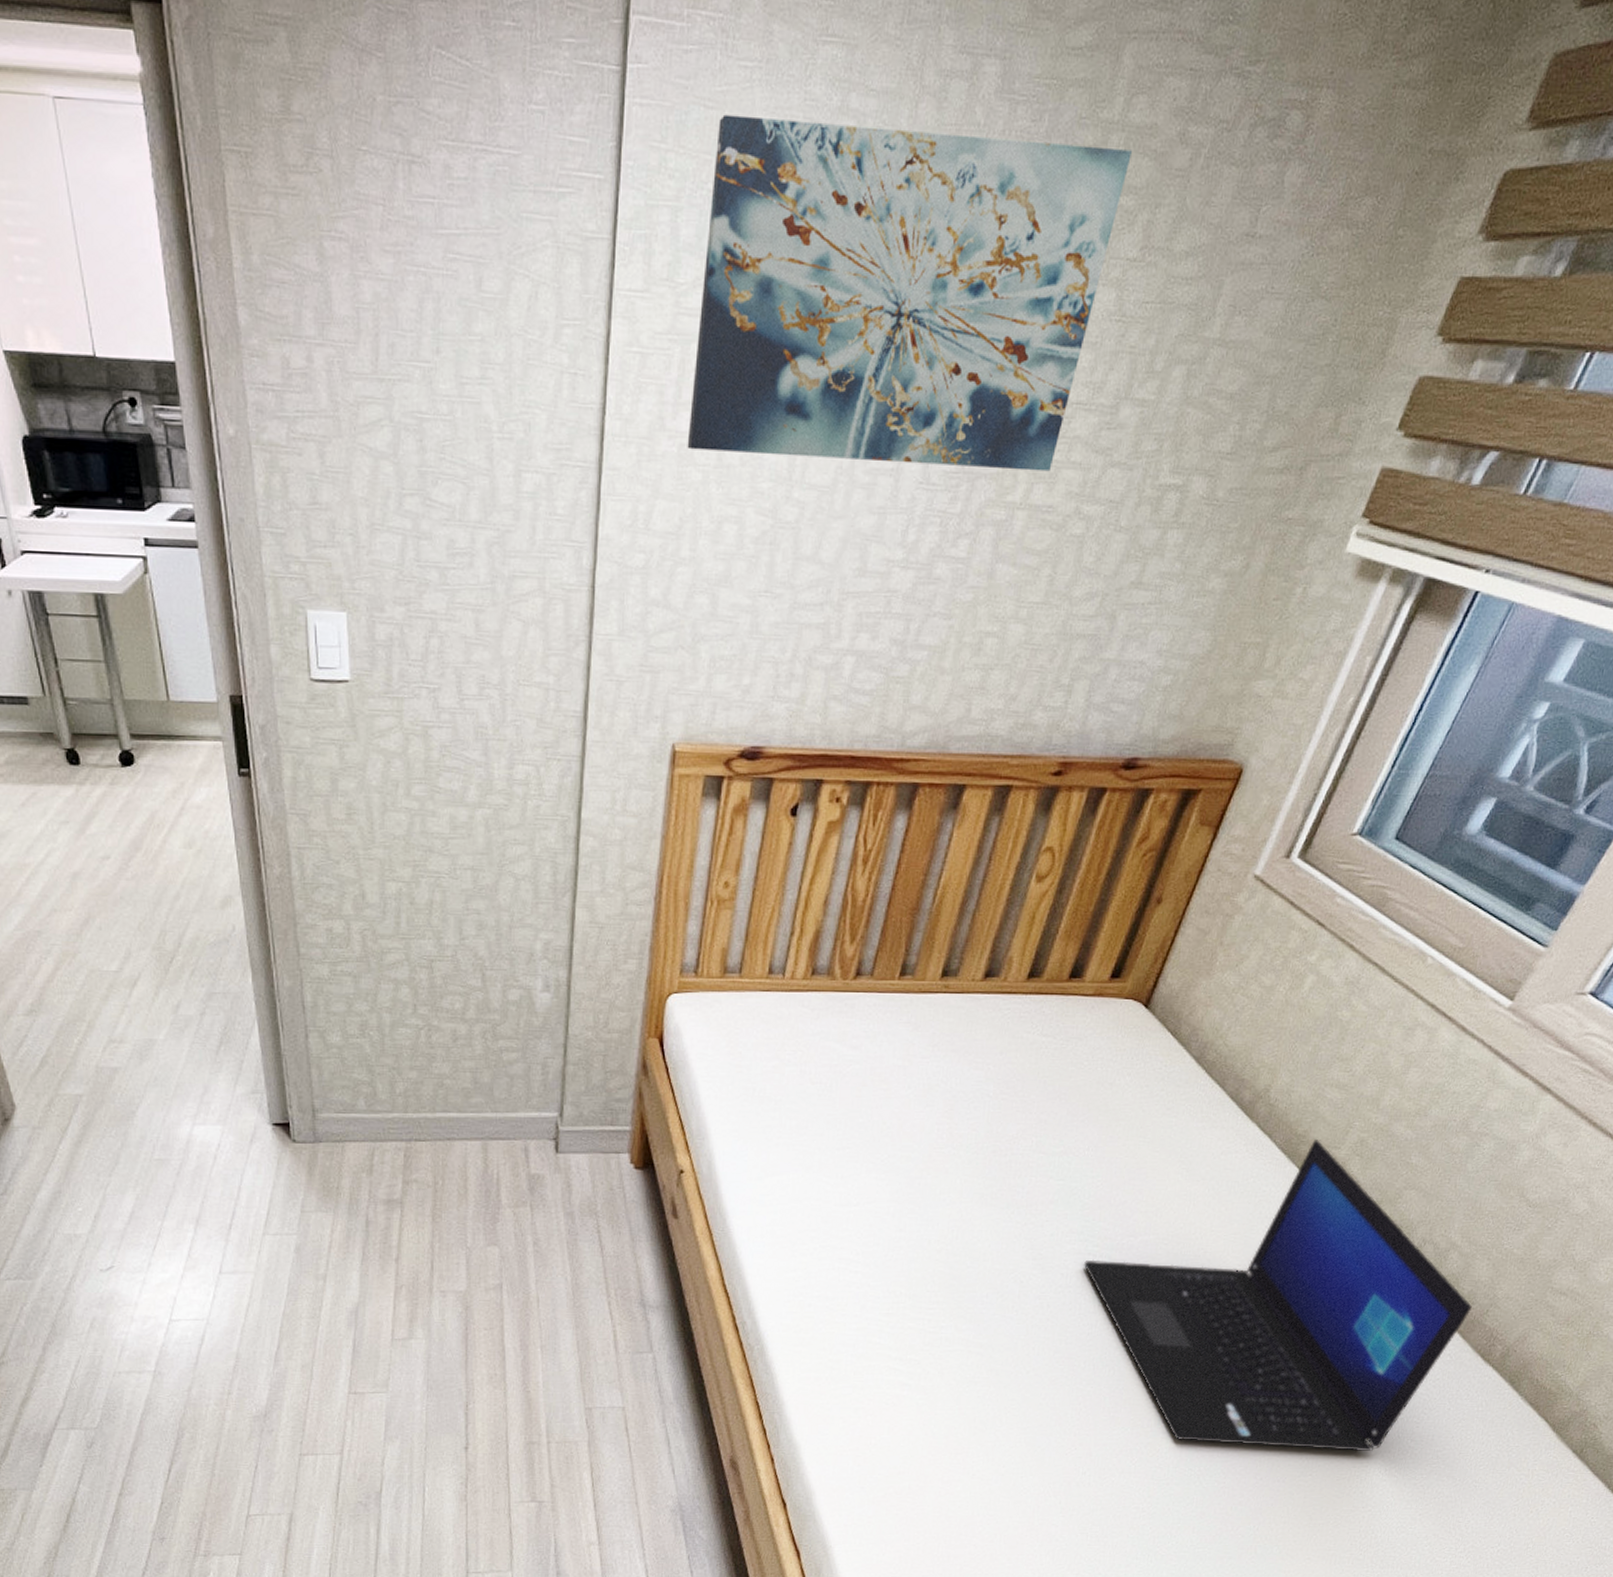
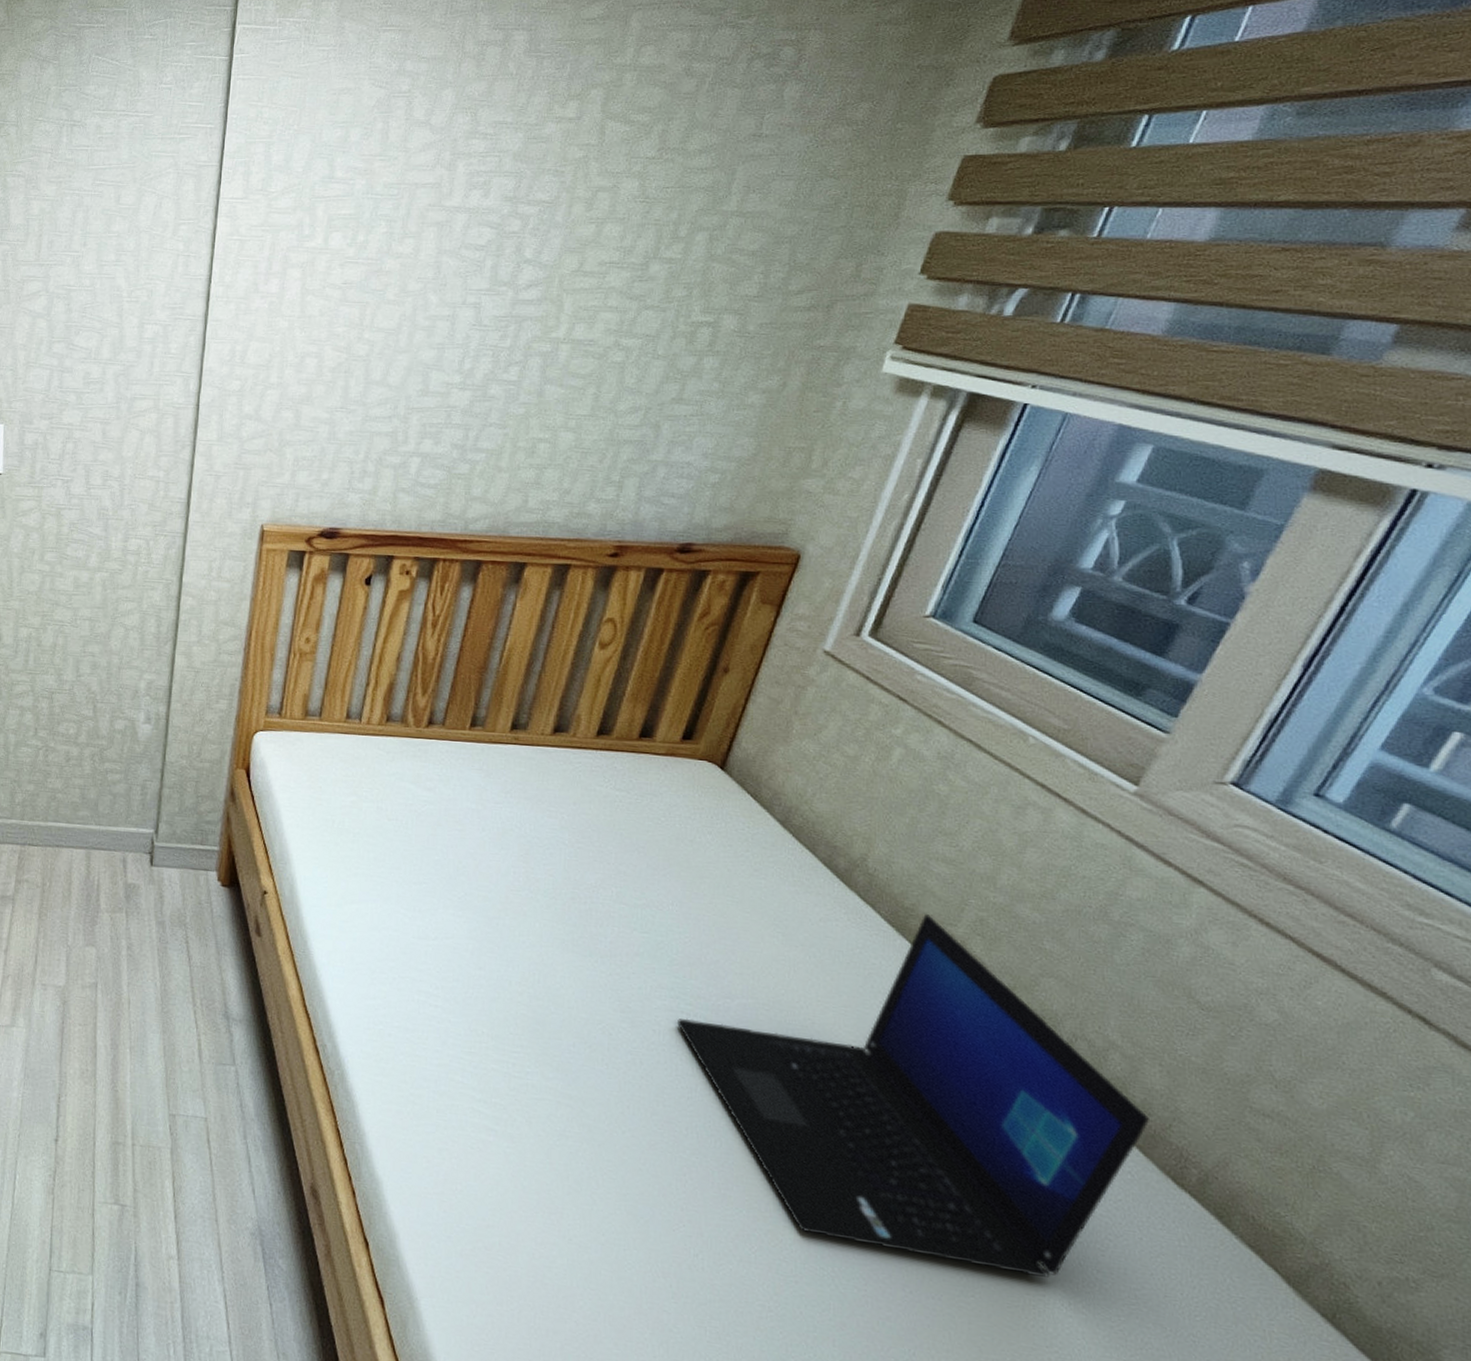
wall art: present [687,114,1132,472] -> none [276,81,644,314]

